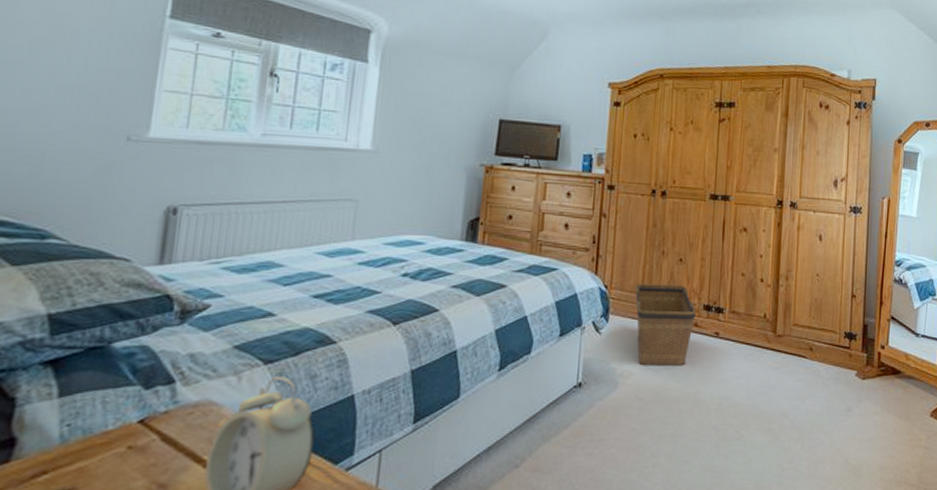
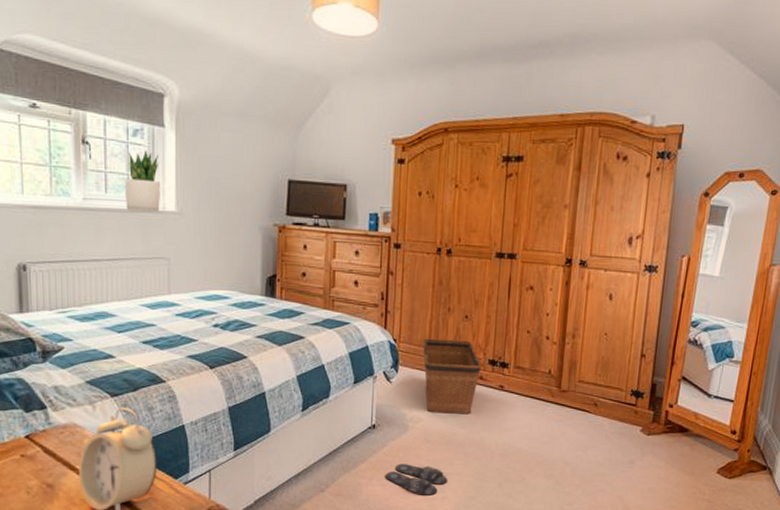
planter: none [312,85,357,150] -> present [125,150,160,212]
slippers: none [590,427,660,463] -> present [385,463,447,496]

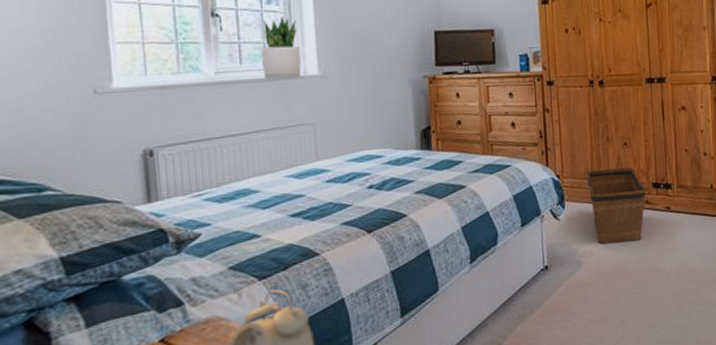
slippers: present [385,463,447,496] -> none [563,299,627,332]

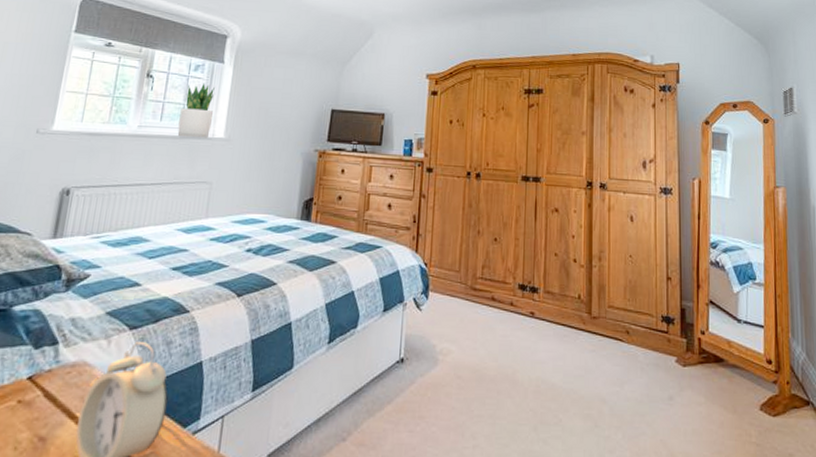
bicycle basket: present [585,167,646,245] -> none [452,262,512,345]

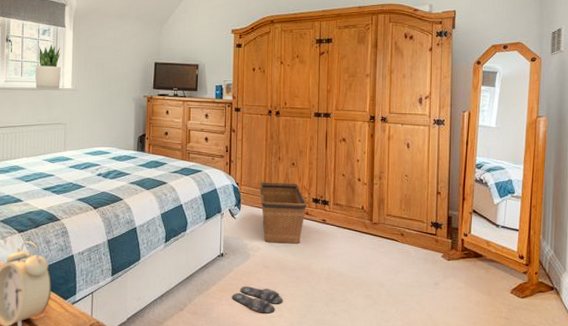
slippers: none [412,404,479,443] -> present [232,286,283,314]
bicycle basket: none [452,262,512,345] -> present [259,182,307,244]

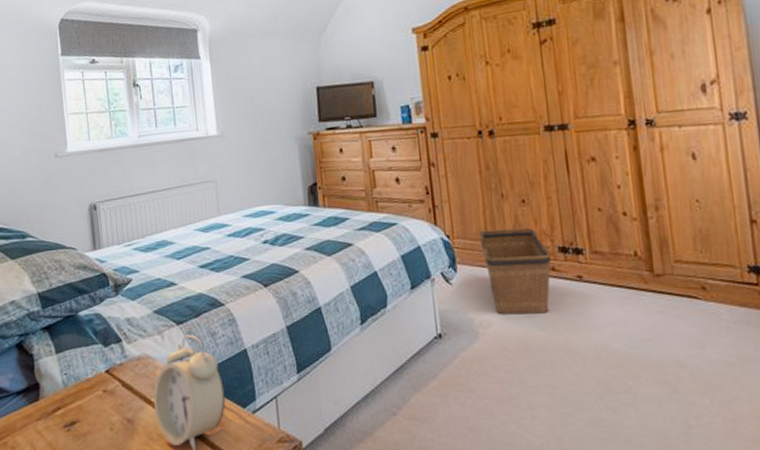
planter: present [35,44,61,89] -> none [171,83,204,141]
slippers: present [232,286,283,314] -> none [461,377,535,414]

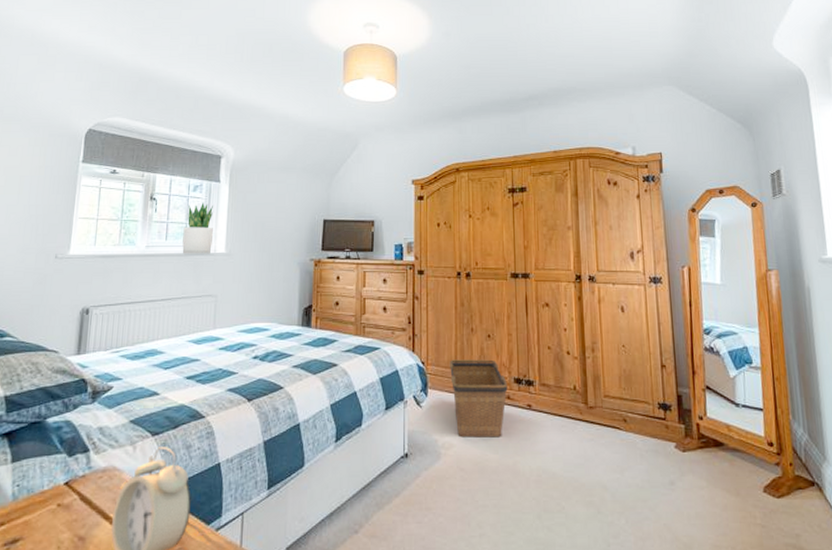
planter: none [171,83,204,141] -> present [182,202,213,254]

